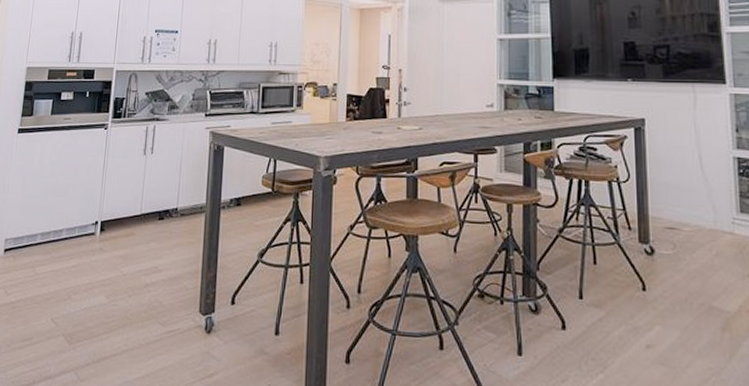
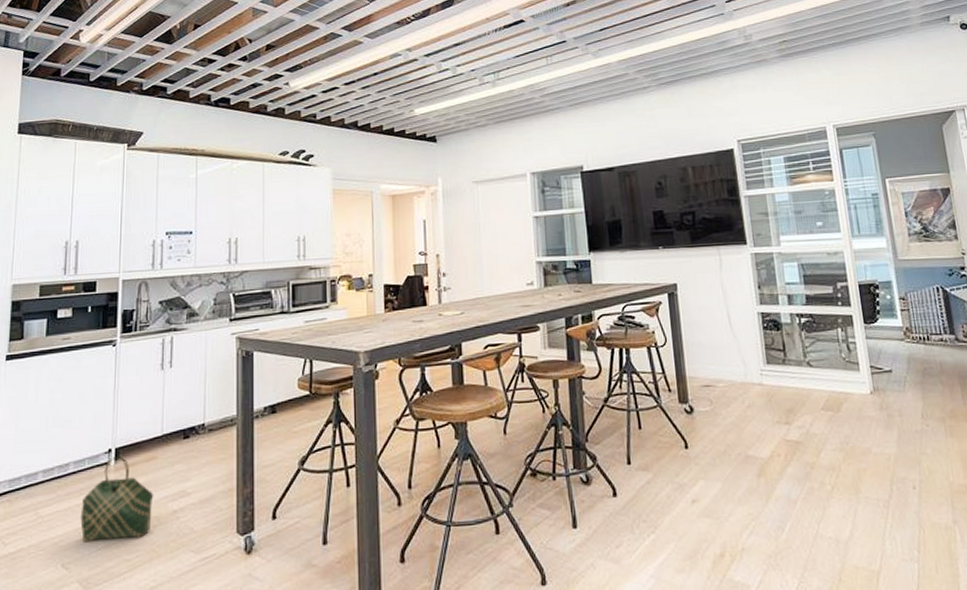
tote bag: none [68,228,131,304] -> present [80,456,154,542]

